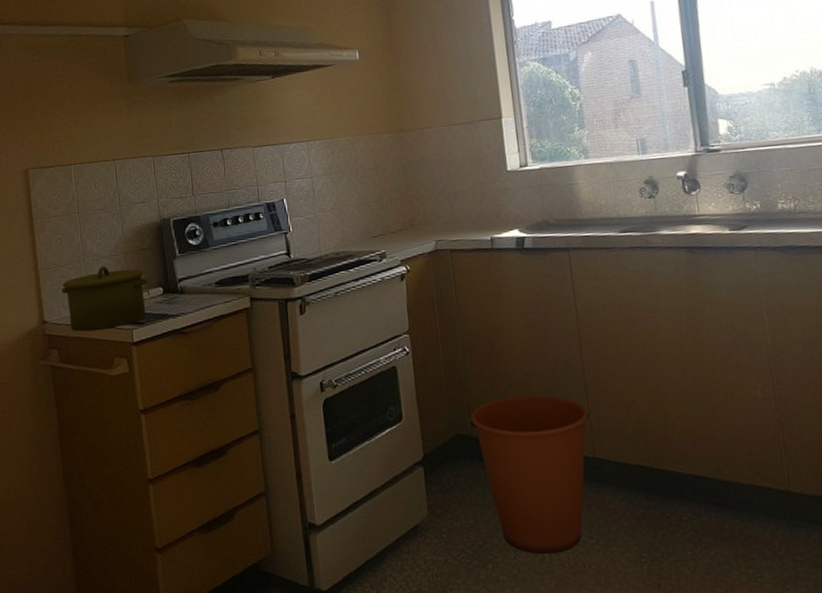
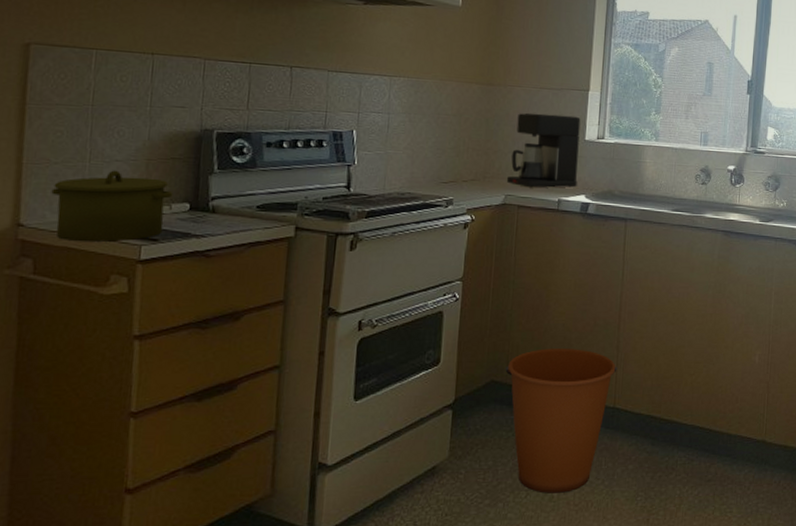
coffee maker: none [433,147,508,230] -> present [506,112,581,188]

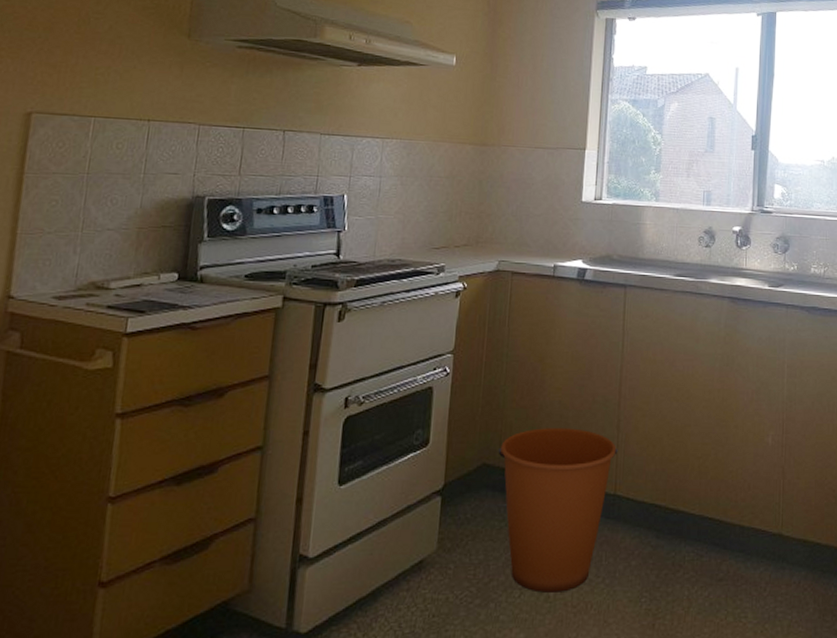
cooking pot: present [51,170,173,242] -> none [43,239,162,314]
coffee maker: present [506,112,581,188] -> none [500,173,577,253]

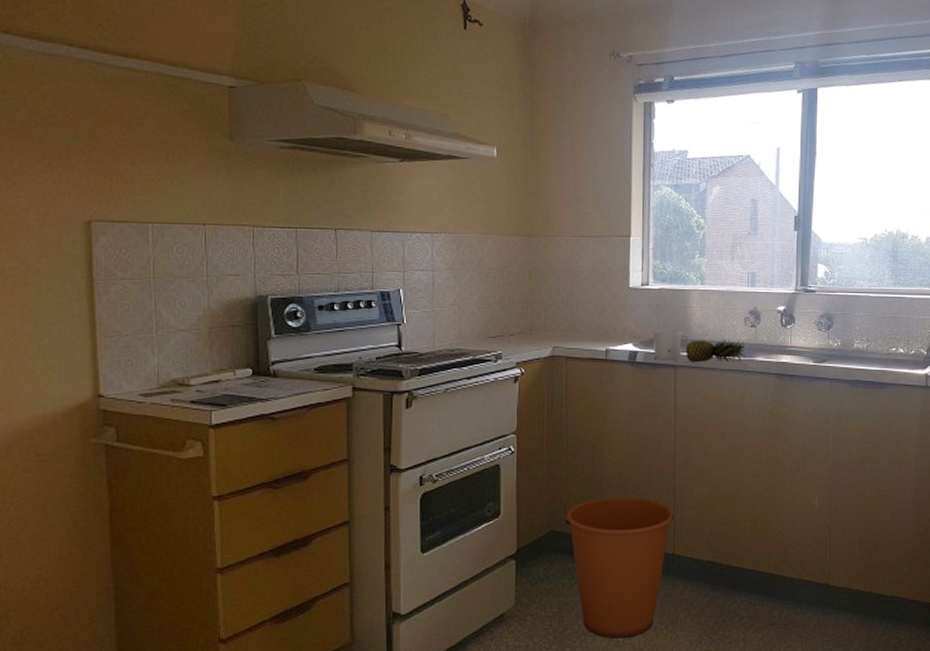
mug: none [603,247,643,279] -> present [654,330,691,360]
fruit: none [637,258,700,285] -> present [686,339,747,363]

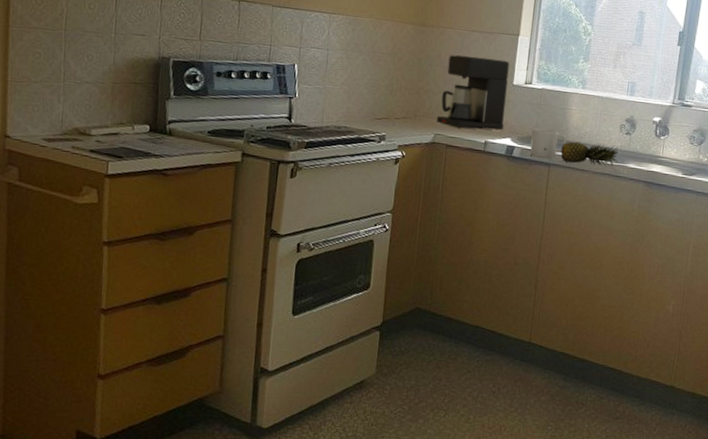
coffee maker: none [553,262,624,339] -> present [436,54,510,131]
bucket: present [564,497,675,639] -> none [429,282,535,416]

